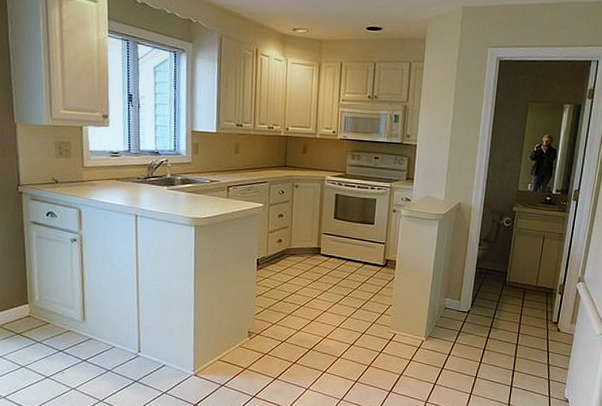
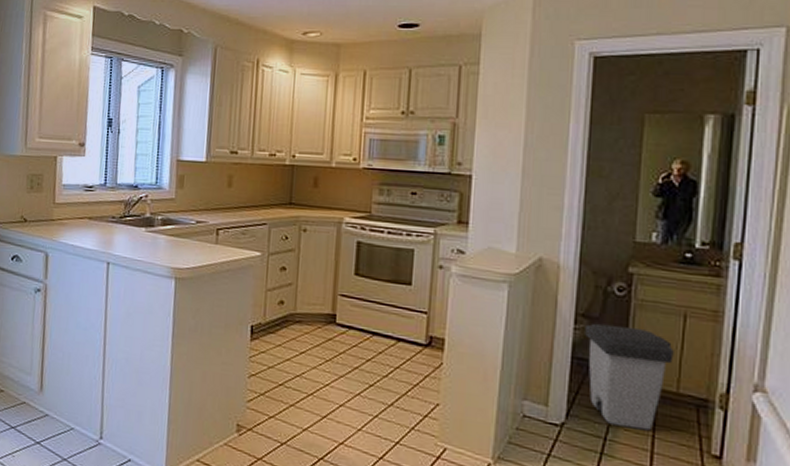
trash can: none [485,245,536,311] -> present [585,323,674,431]

